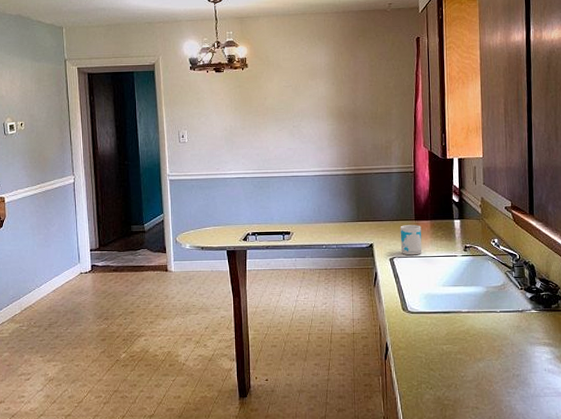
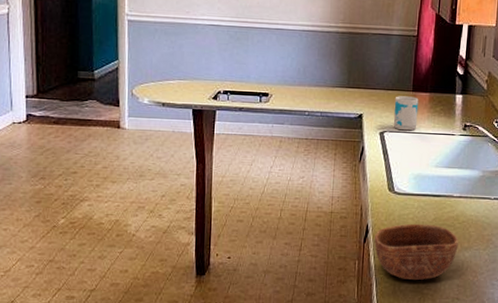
bowl: none [394,339,472,392] -> present [374,223,459,280]

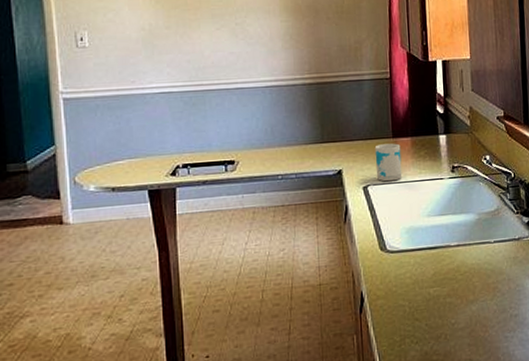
bowl: present [374,223,459,280] -> none [371,280,464,348]

